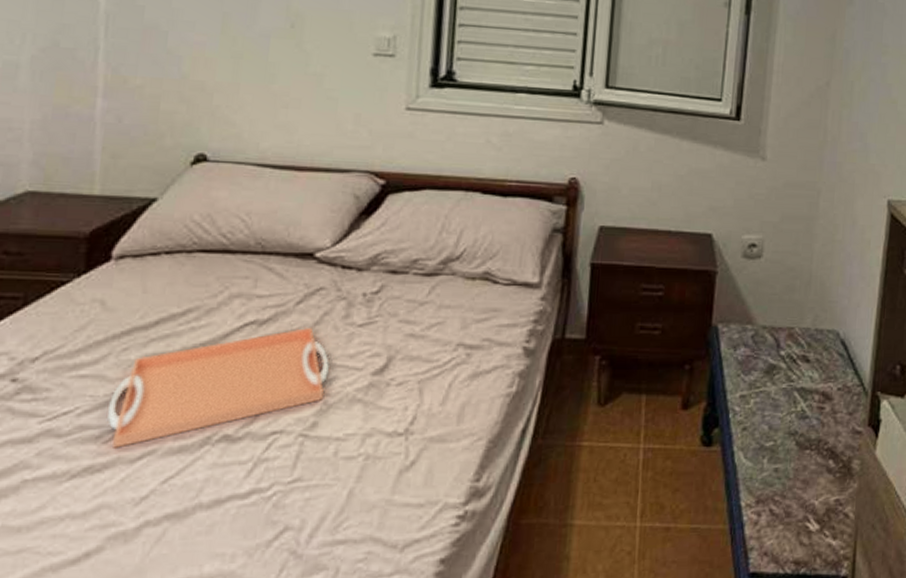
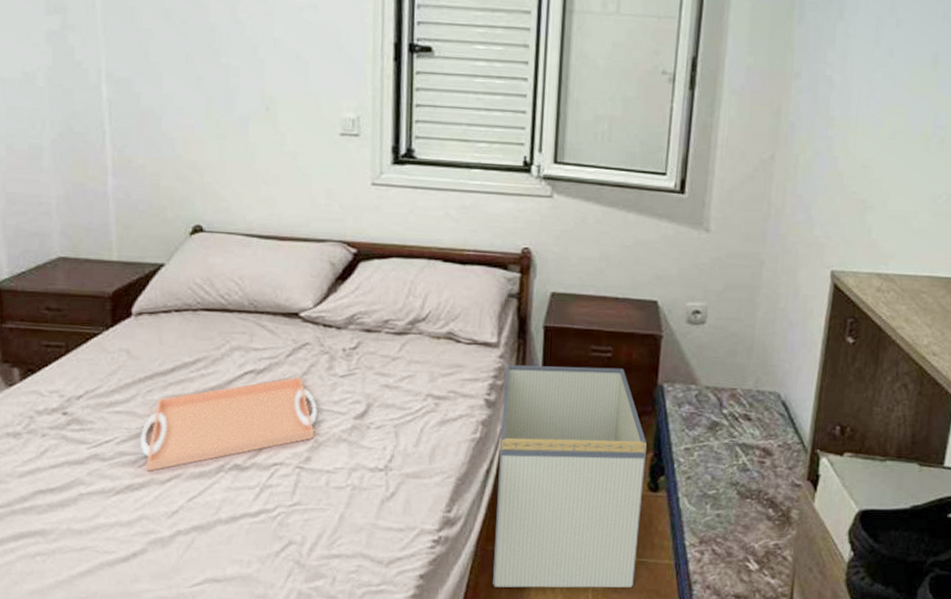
storage bin: none [525,307,701,569] -> present [493,365,648,588]

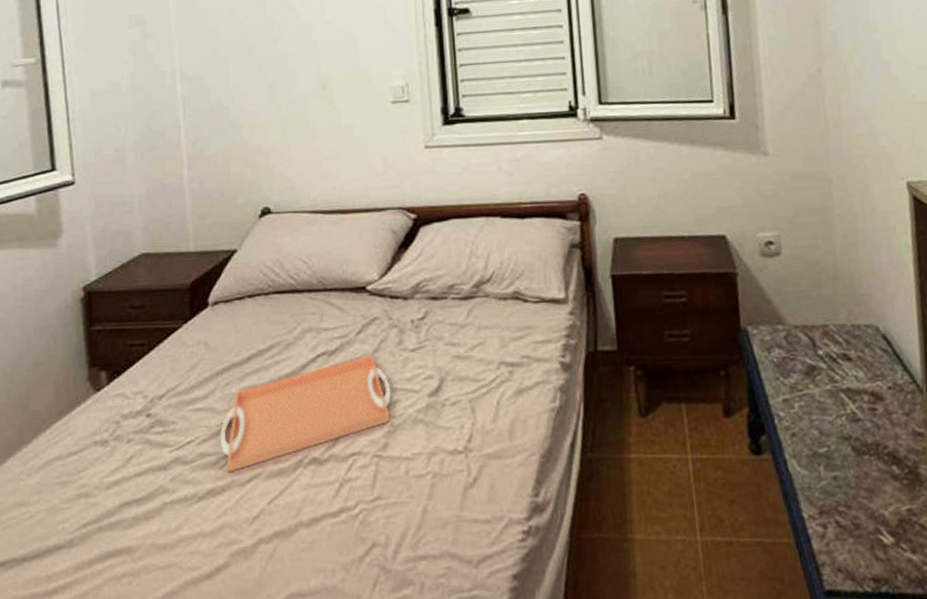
storage bin: present [493,365,648,588] -> none [577,313,753,585]

